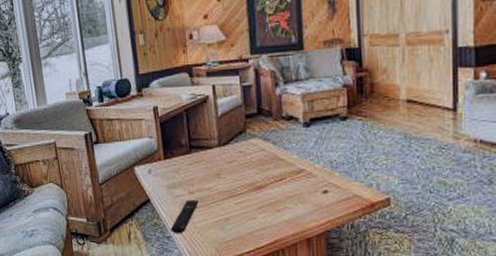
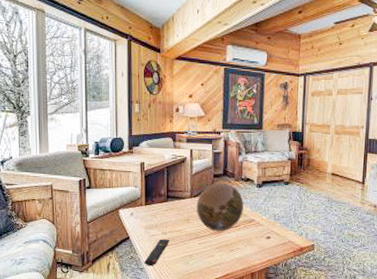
decorative orb: none [226,123,289,186] -> present [196,182,244,231]

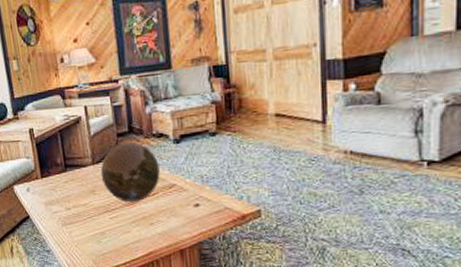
remote control: present [144,240,170,266] -> none [50,216,75,248]

